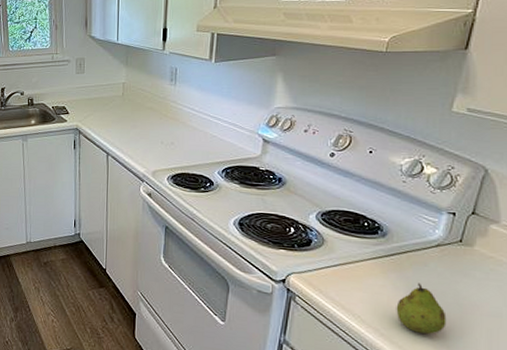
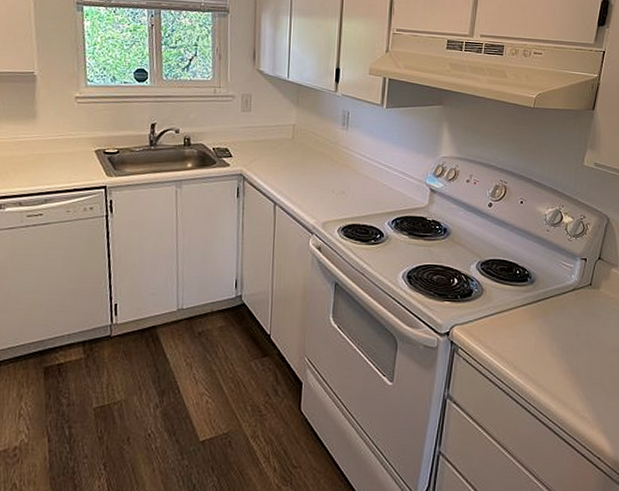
fruit: present [396,283,447,334] -> none [542,326,580,374]

